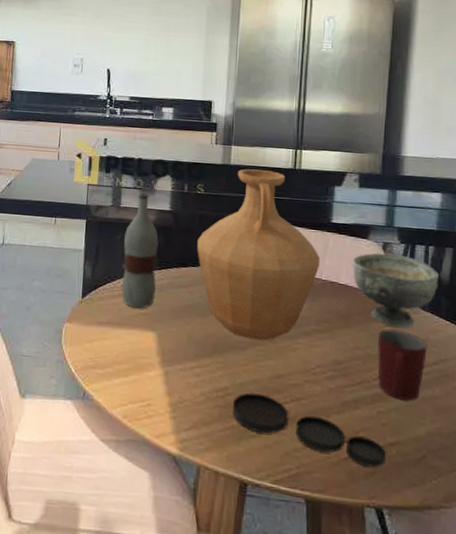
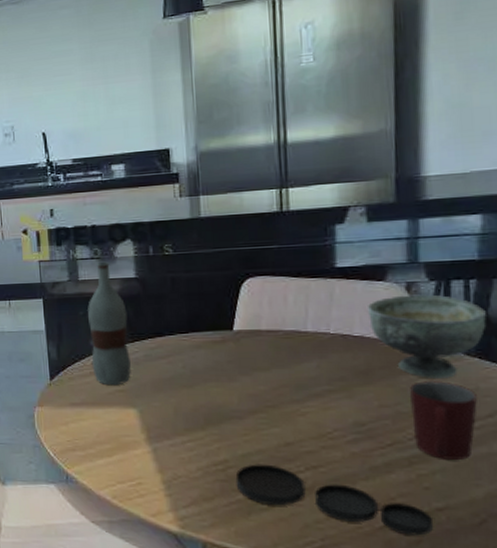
vase: present [196,169,321,341] -> none [171,217,326,407]

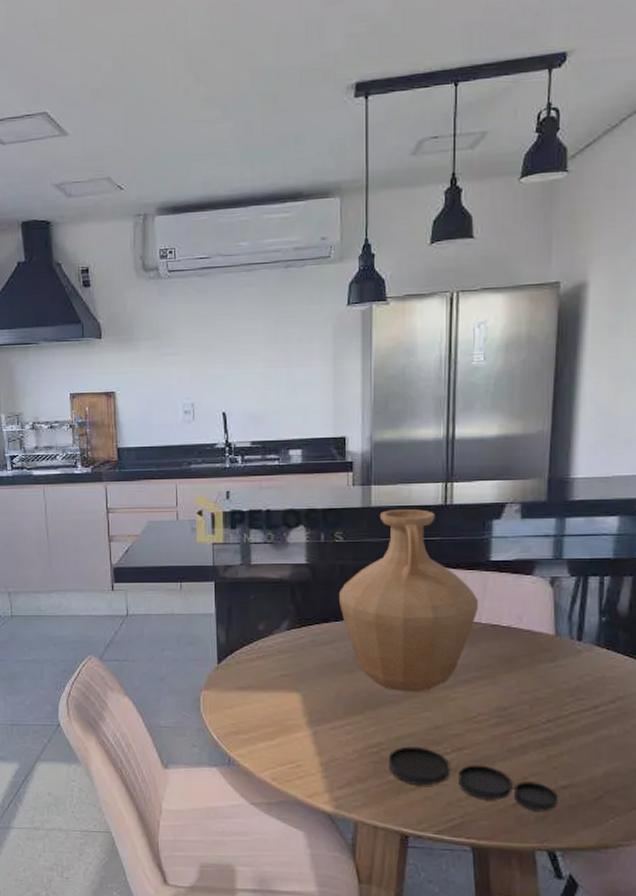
bottle: present [87,261,131,386] -> none [257,546,297,670]
vase: none [171,217,326,407] -> present [338,509,479,692]
bowl: present [366,294,488,378] -> none [515,589,617,667]
mug: present [409,381,477,461] -> none [546,669,603,743]

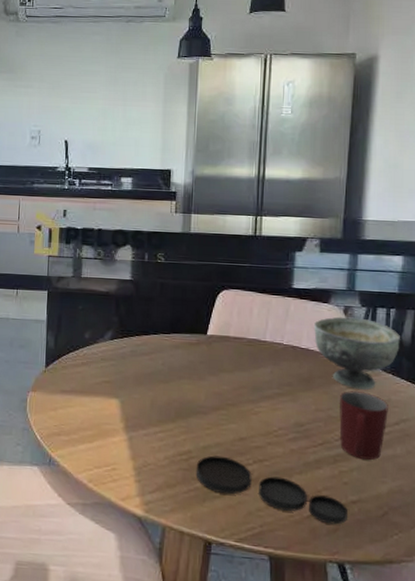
vase: present [338,509,479,692] -> none [158,237,282,405]
bowl: none [515,589,617,667] -> present [313,316,401,390]
mug: none [546,669,603,743] -> present [339,391,388,460]

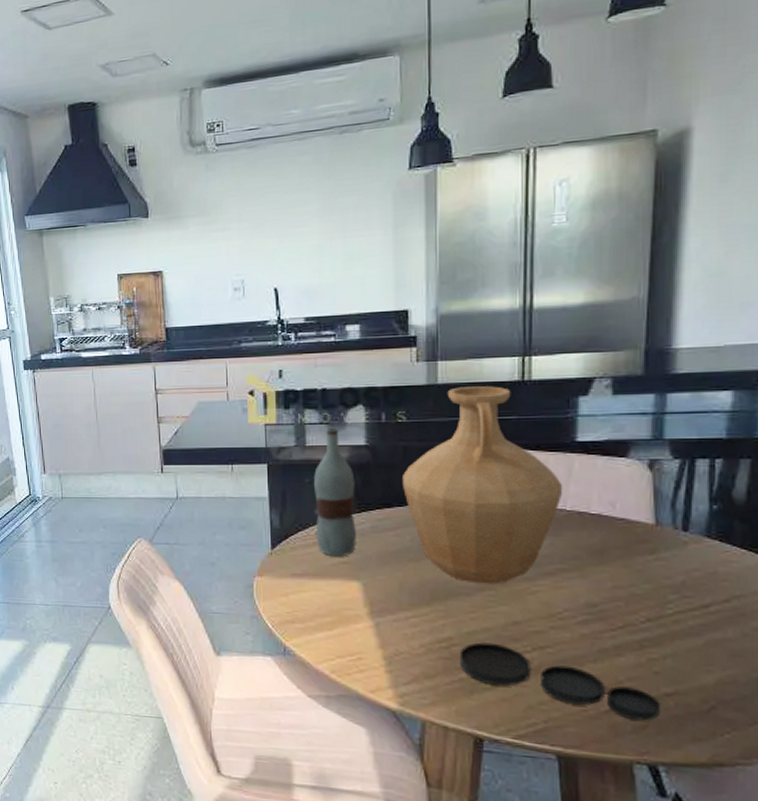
bottle: none [84,262,120,377] -> present [313,427,356,557]
vase: none [158,237,282,405] -> present [401,386,563,585]
bowl: present [313,316,401,390] -> none [606,473,732,561]
mug: present [339,391,388,460] -> none [644,563,714,645]

